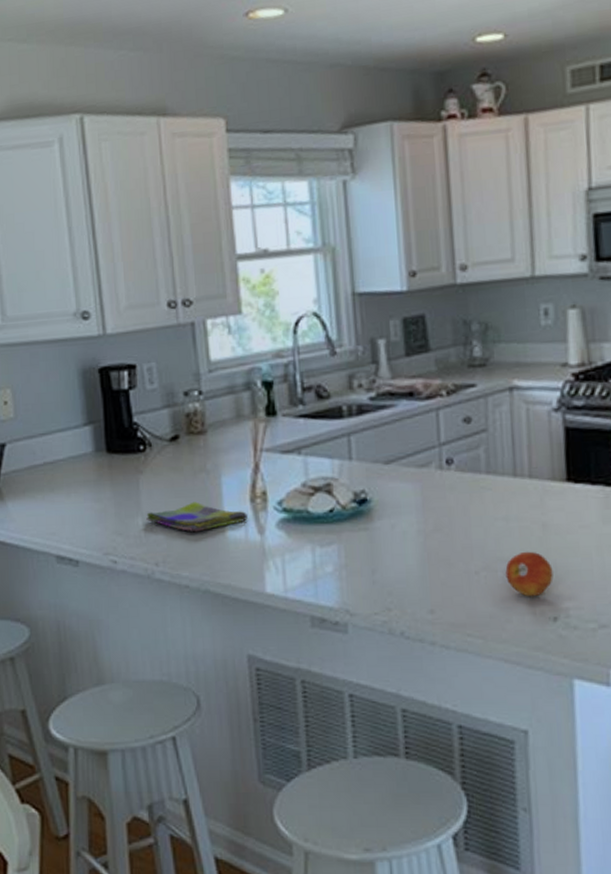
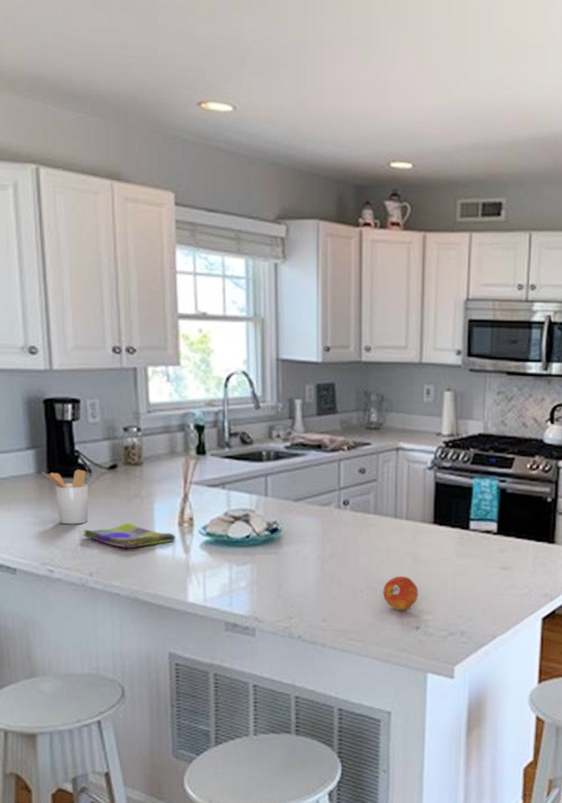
utensil holder: none [100,444,151,508] -> present [42,469,89,525]

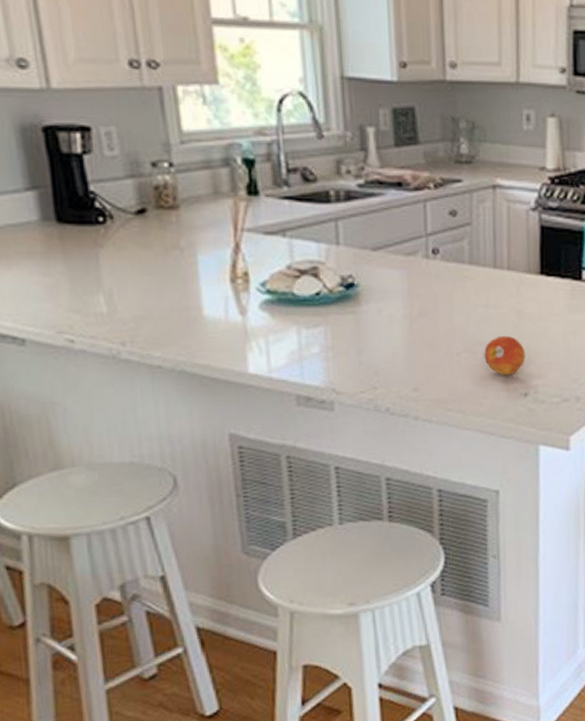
utensil holder: present [42,469,89,525] -> none [48,215,114,284]
dish towel: present [83,523,175,549] -> none [109,280,228,312]

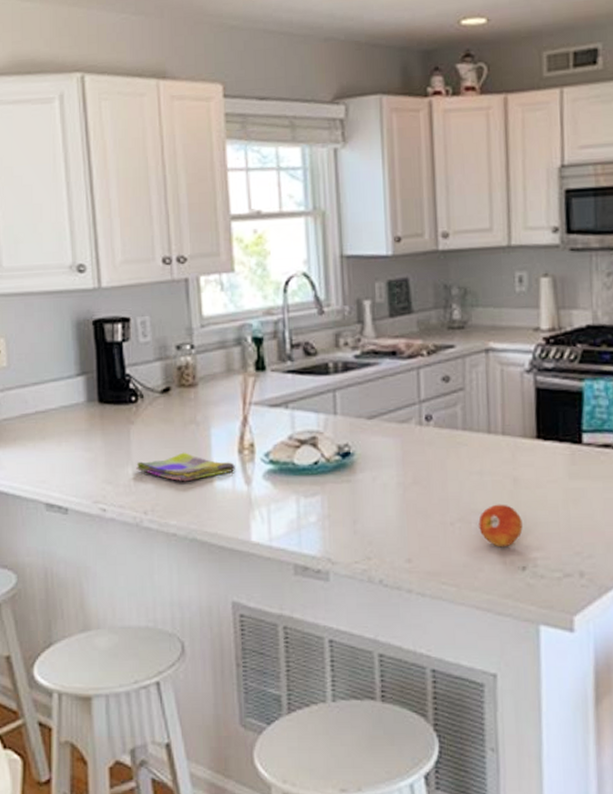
dish towel: none [109,280,228,312] -> present [136,452,235,482]

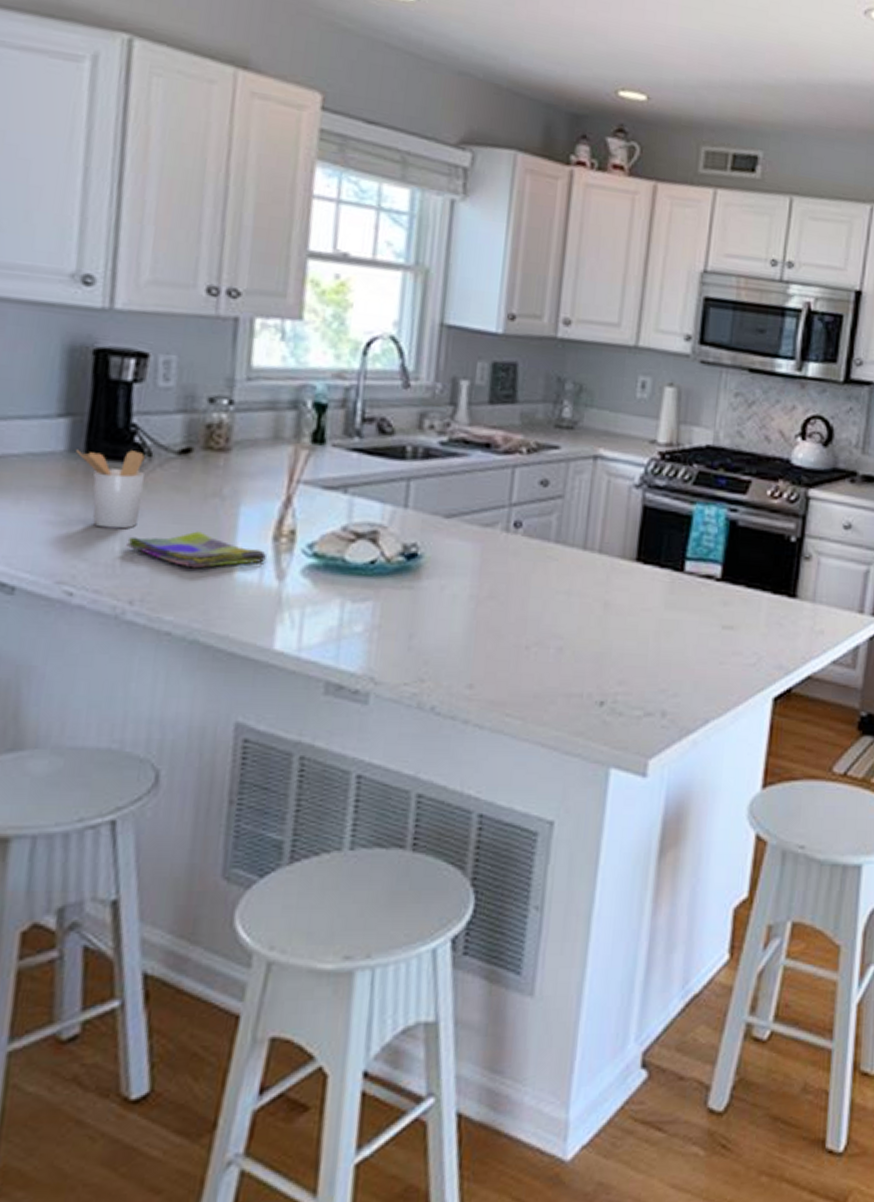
utensil holder: none [93,395,141,457] -> present [76,449,145,529]
fruit: present [478,504,523,548] -> none [557,629,608,679]

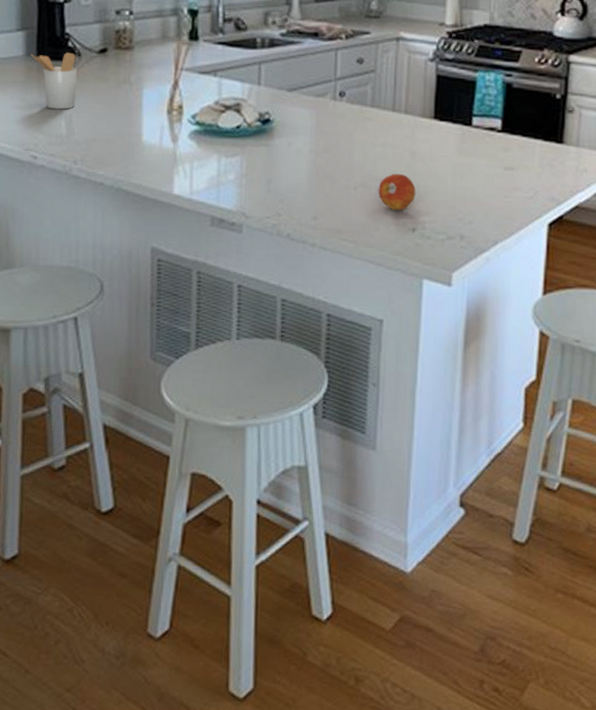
dish towel: present [126,531,266,569] -> none [69,109,163,136]
fruit: none [557,629,608,679] -> present [378,173,416,211]

